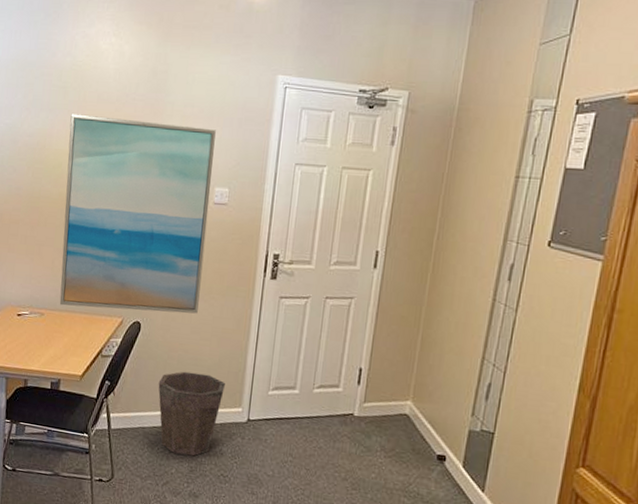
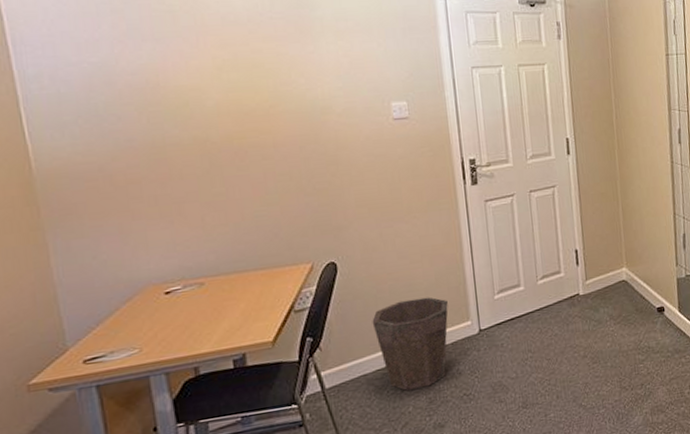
wall art: present [59,114,216,314] -> none [188,41,401,268]

